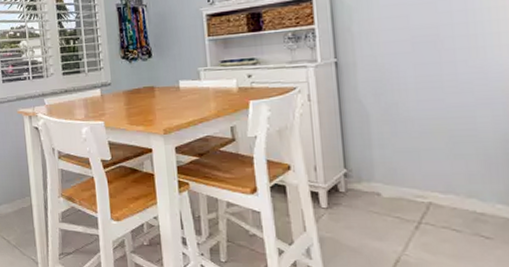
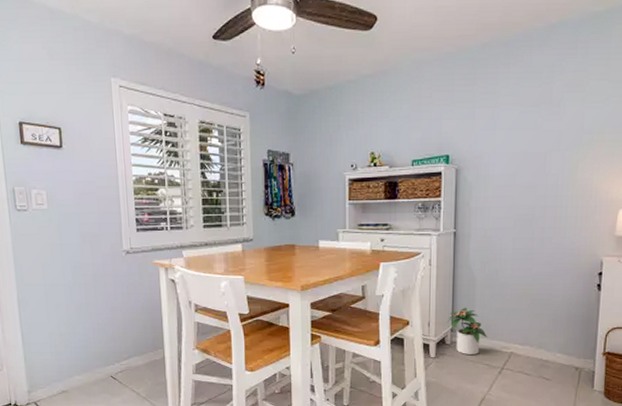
potted plant: none [337,147,395,205] -> present [447,307,488,354]

